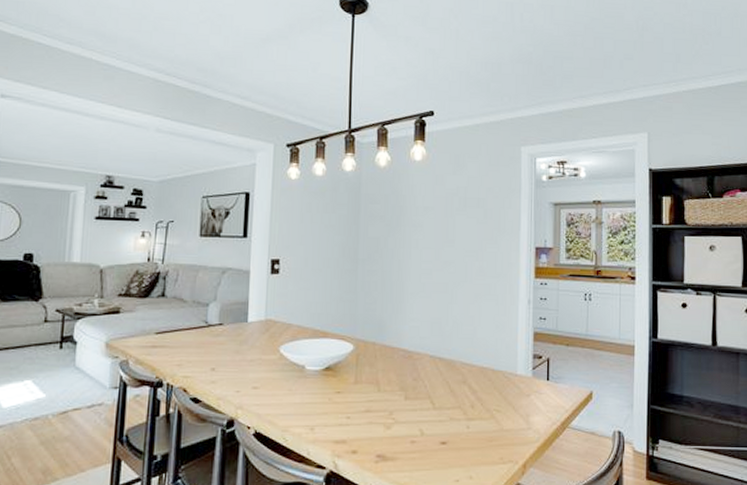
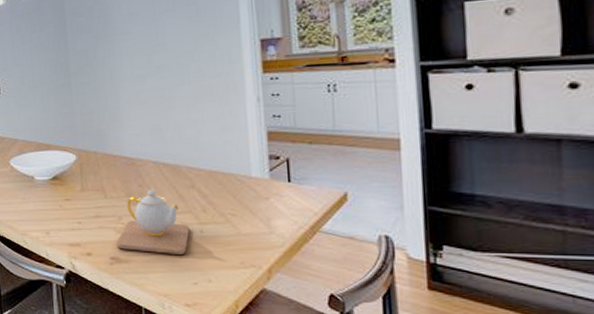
teapot: none [384,384,458,451] -> present [116,189,190,254]

